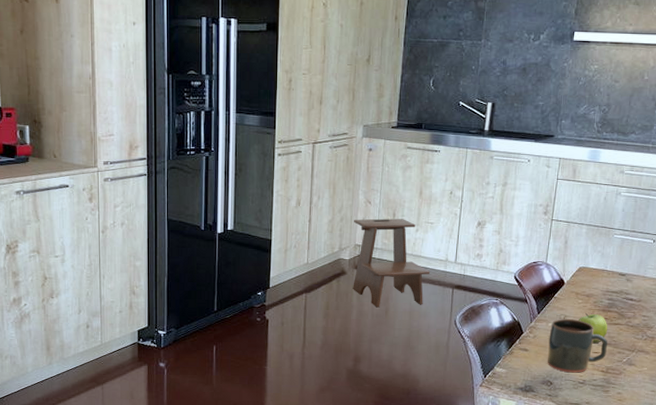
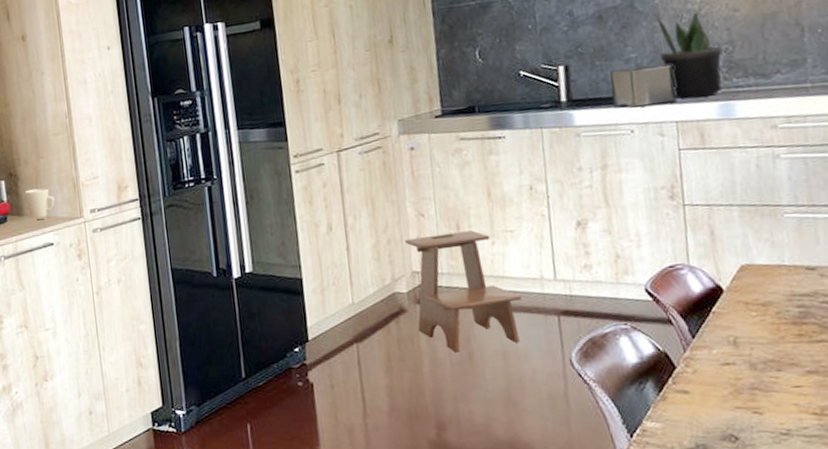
mug: none [46,137,73,165] -> present [24,187,55,221]
toaster: none [519,112,567,144] -> present [610,64,677,109]
mug: present [547,318,608,373] -> none [716,340,815,420]
planter: none [559,75,601,143] -> present [656,11,723,99]
fruit: present [578,313,608,344] -> none [756,330,809,374]

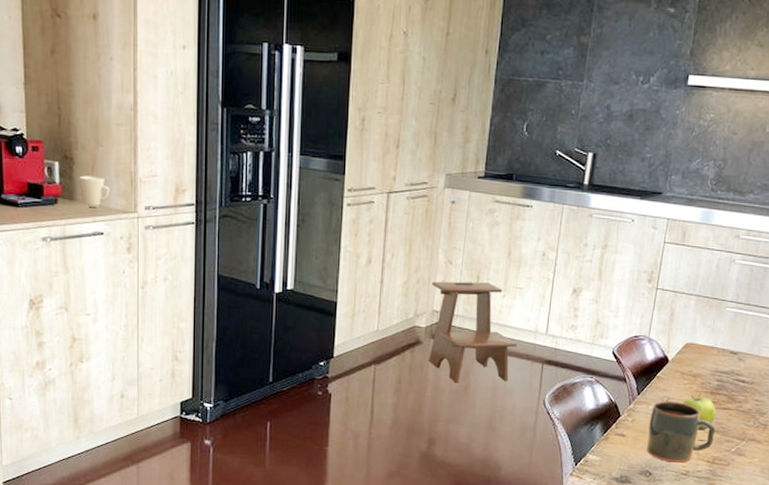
toaster: present [610,64,677,109] -> none [623,165,677,203]
planter: present [656,11,723,99] -> none [669,124,716,202]
mug: none [716,340,815,420] -> present [646,400,716,463]
fruit: none [756,330,809,374] -> present [682,396,716,431]

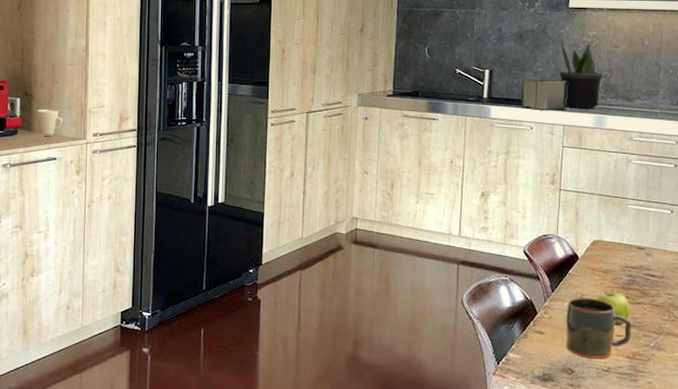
step stool: present [428,281,518,383] -> none [349,190,433,286]
toaster: none [623,165,677,203] -> present [520,78,568,111]
planter: none [669,124,716,202] -> present [559,41,603,109]

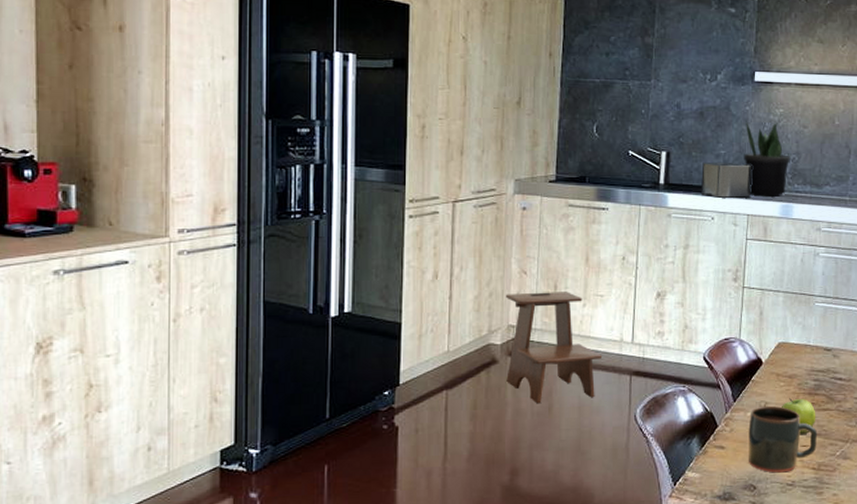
mug: present [37,109,63,137] -> none [99,199,136,235]
step stool: none [349,190,433,286] -> present [505,292,603,404]

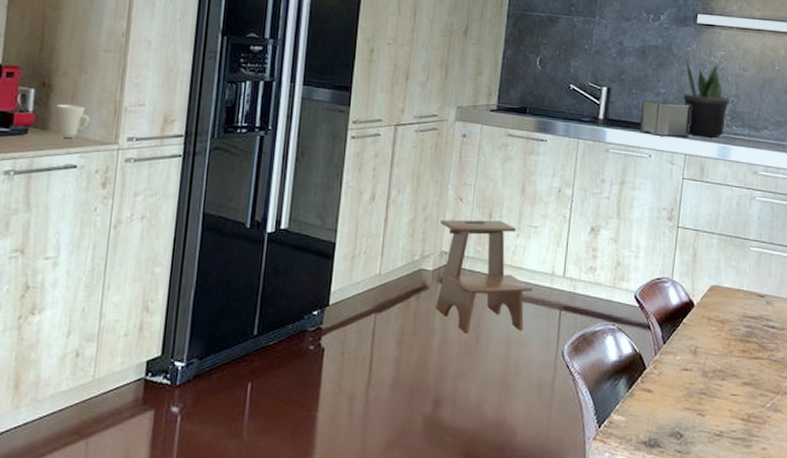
mug: none [99,199,136,235] -> present [55,104,90,139]
mug: present [747,405,818,473] -> none [675,350,748,422]
fruit: present [780,398,816,435] -> none [711,344,747,384]

